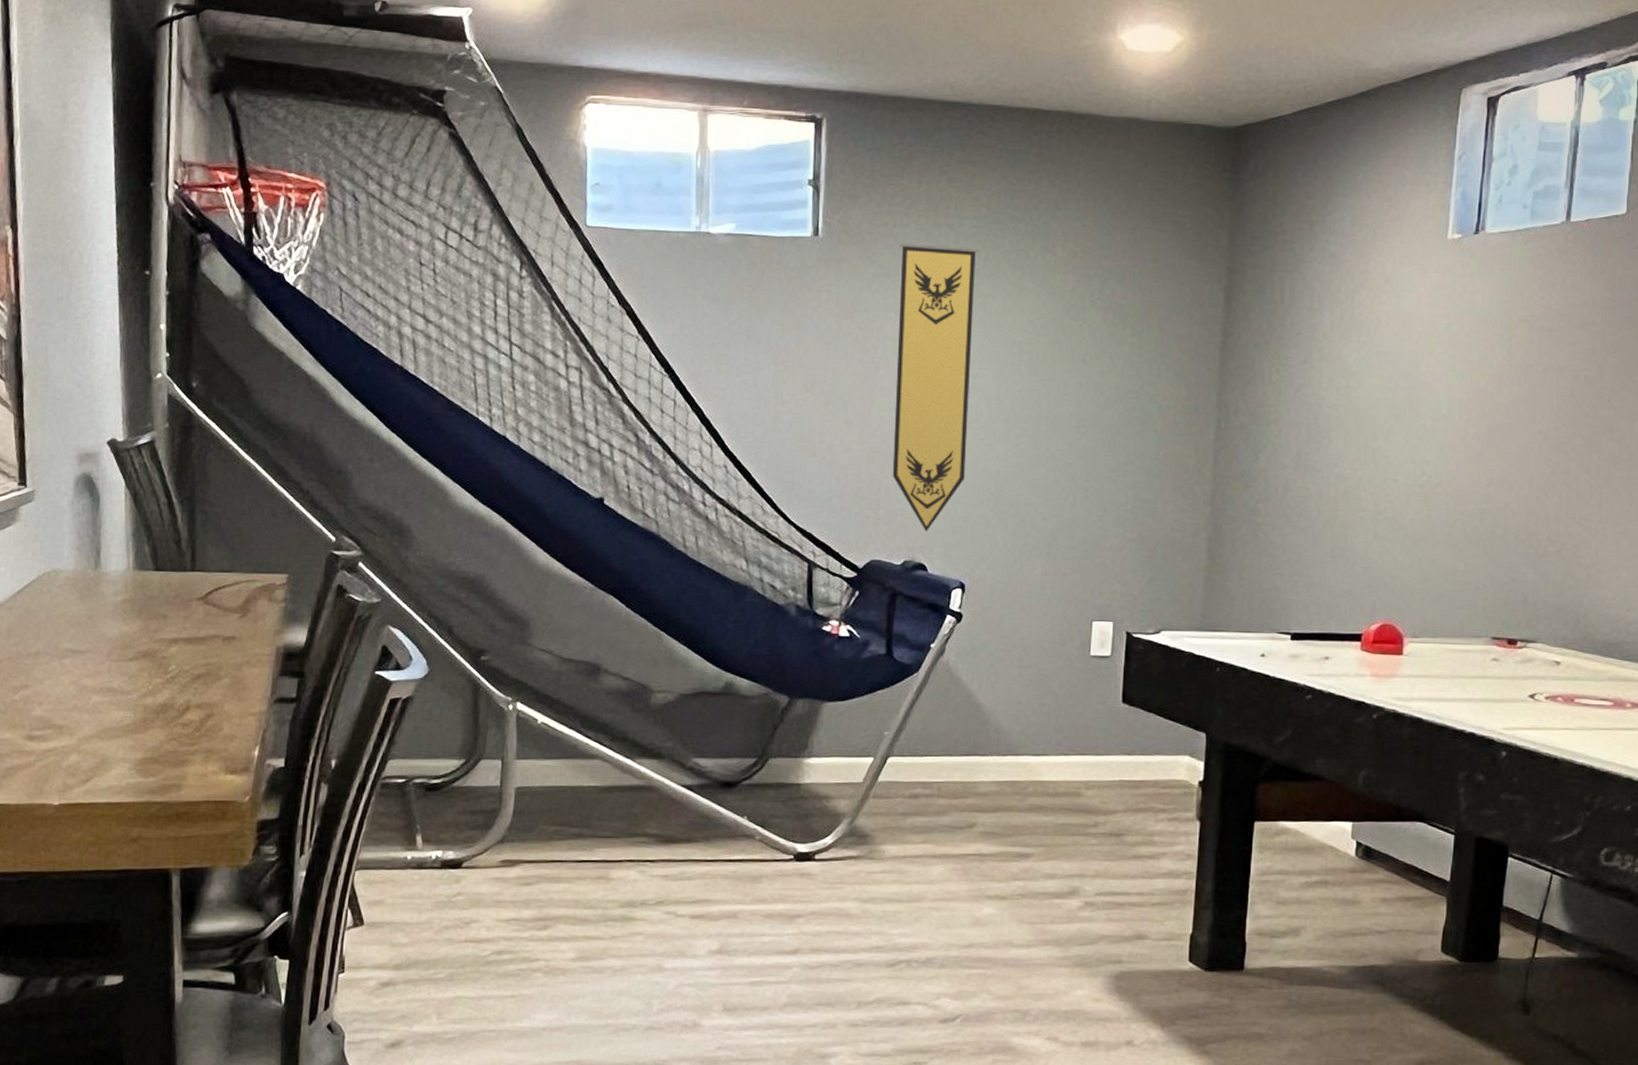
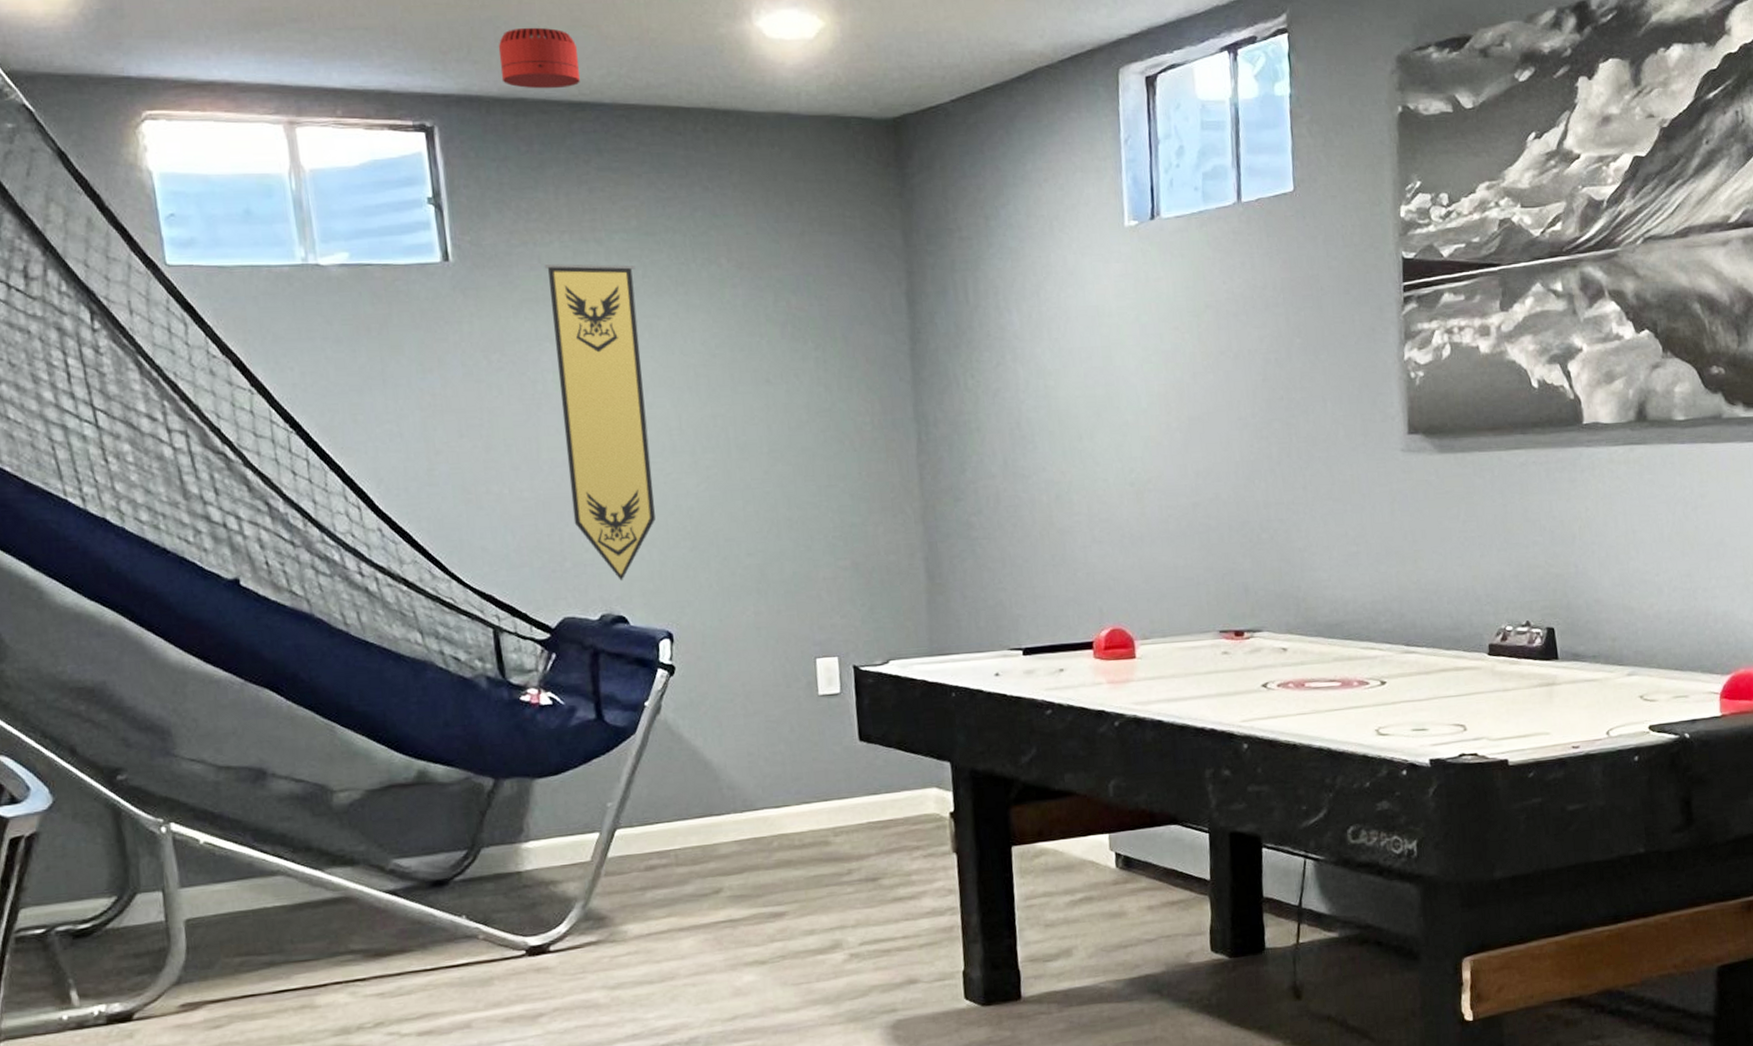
smoke detector: none [886,34,957,89] -> present [498,27,580,89]

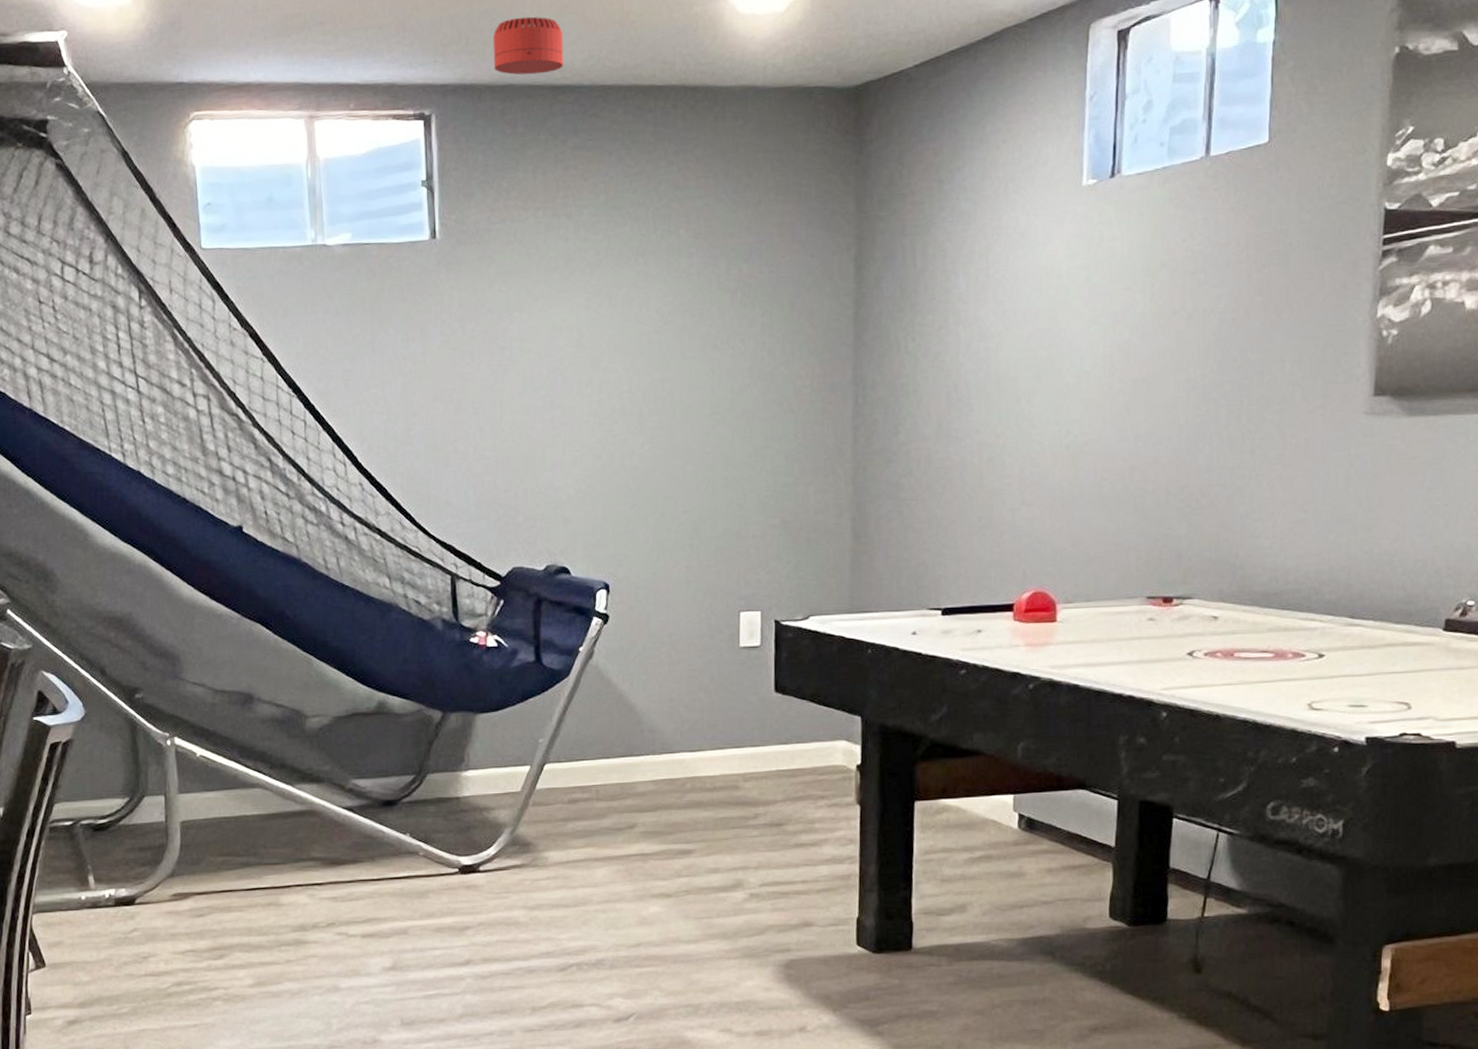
pennant: present [544,263,655,582] -> none [519,238,602,535]

